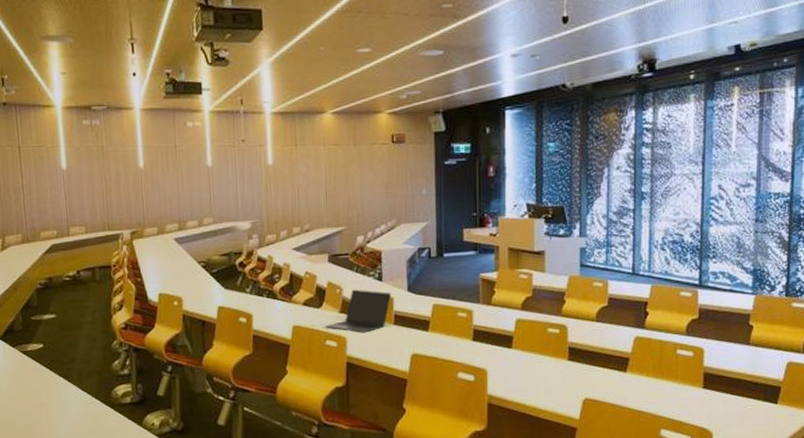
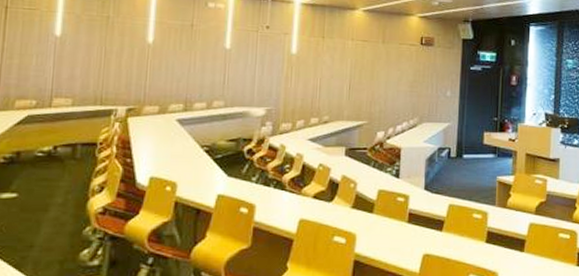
laptop: present [325,289,391,333] -> none [334,184,407,230]

